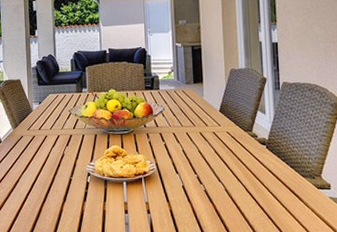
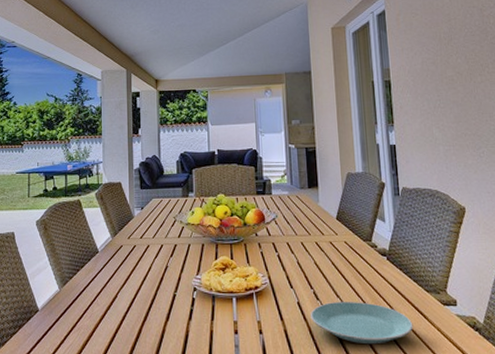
plate: none [193,185,289,223] -> present [310,301,414,345]

